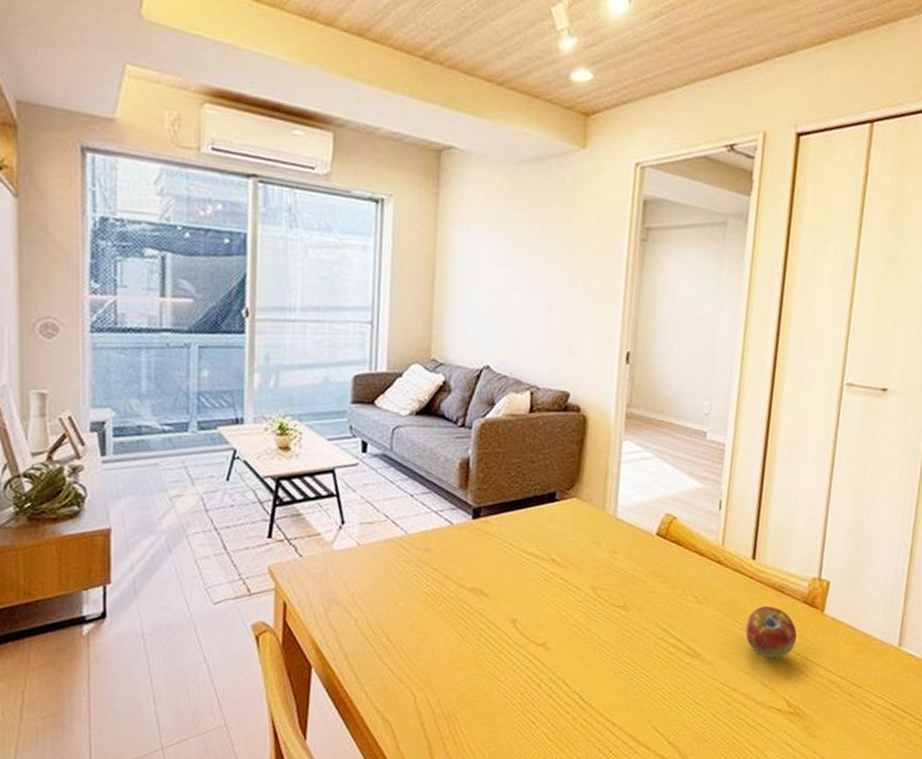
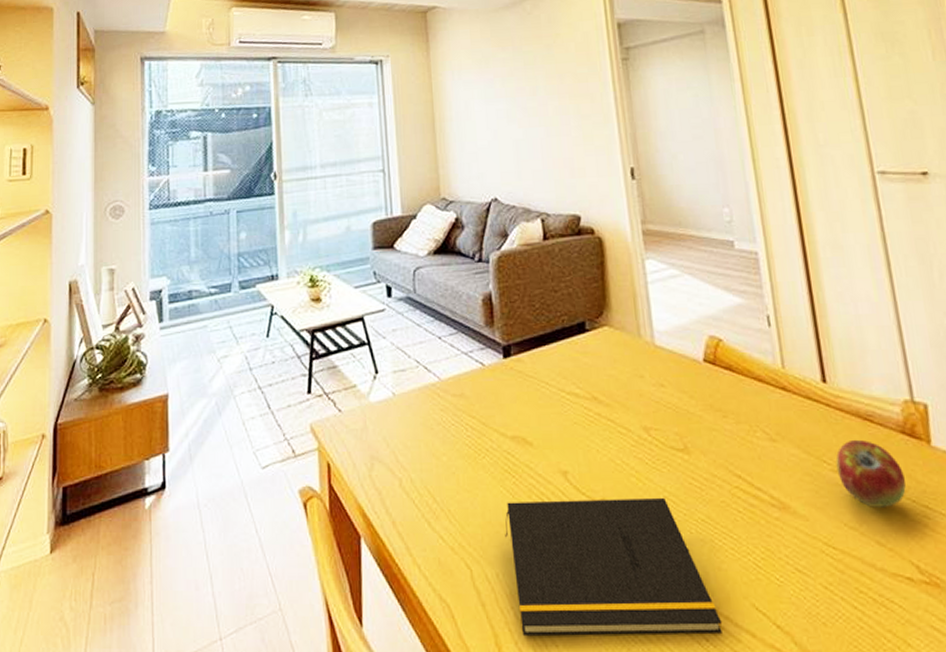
notepad: none [450,642,626,748] -> present [505,497,723,637]

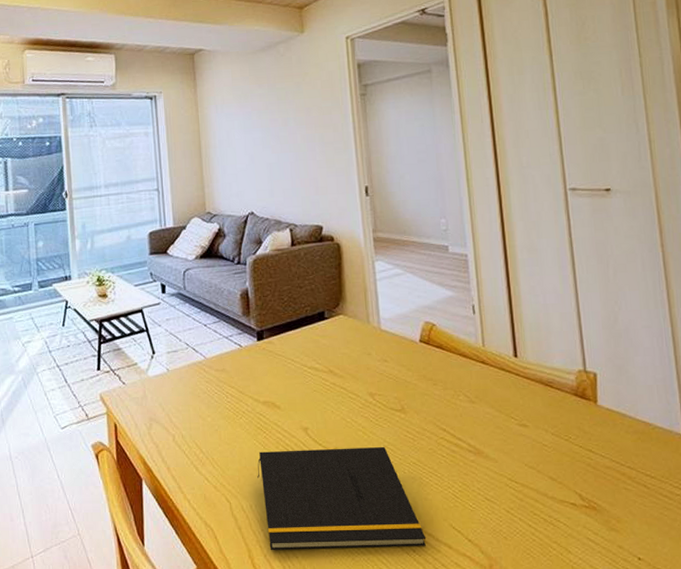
fruit: present [835,439,906,507] -> none [521,400,575,452]

